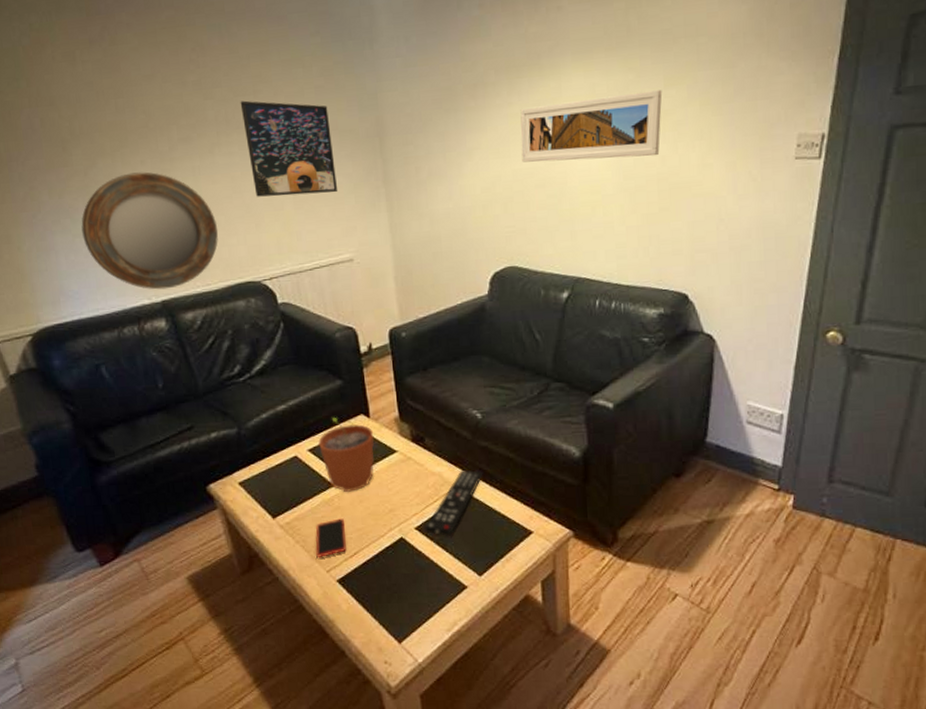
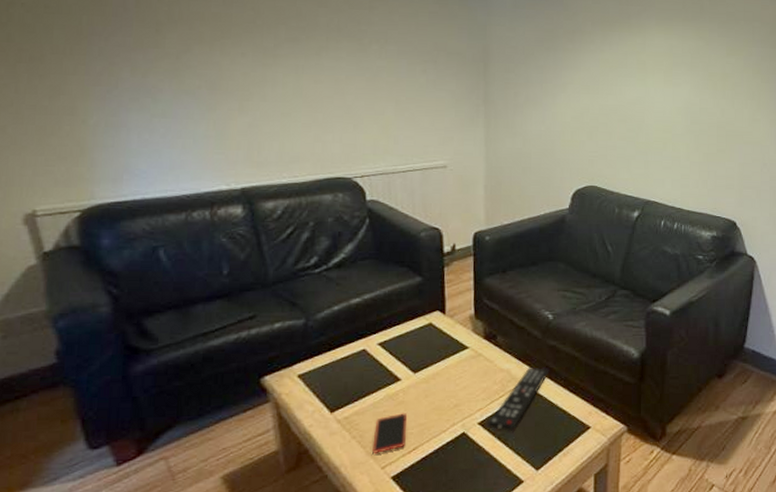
home mirror: present [81,172,218,290] -> none [162,63,314,177]
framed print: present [240,100,338,197] -> none [354,13,440,105]
plant pot: present [318,418,375,492] -> none [390,313,448,386]
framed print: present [520,89,663,163] -> none [608,56,725,108]

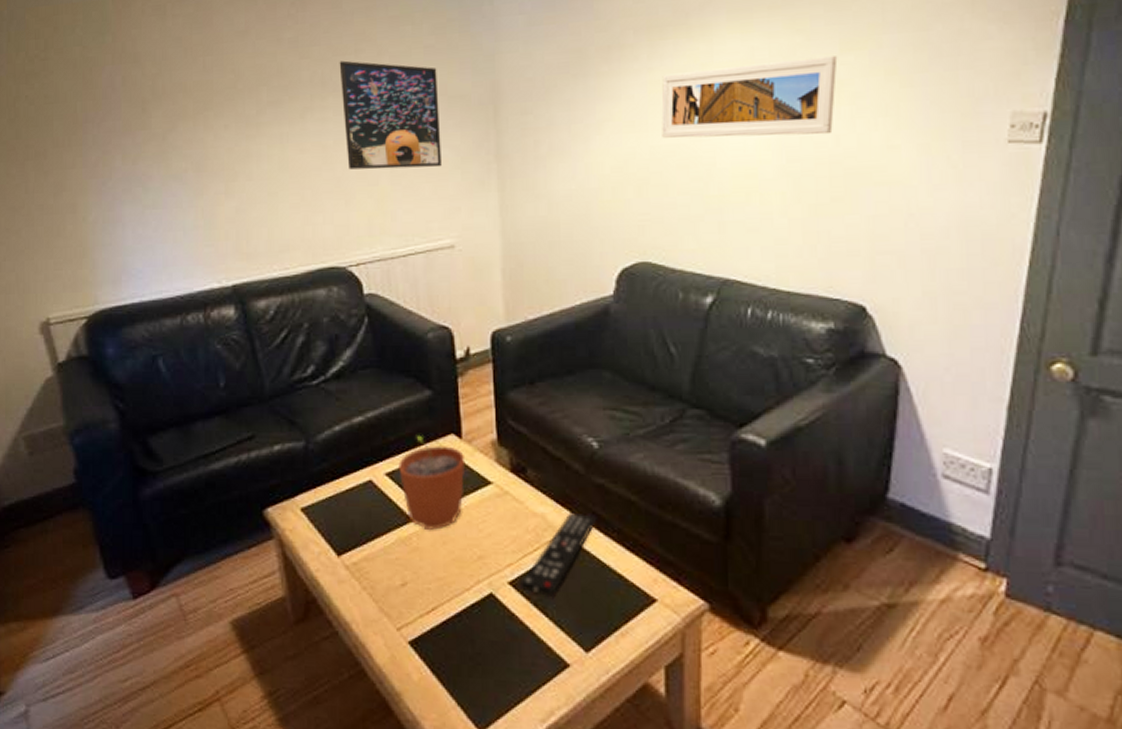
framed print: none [354,13,440,105] -> present [339,60,443,170]
smartphone: present [372,413,406,454] -> none [386,562,423,612]
plant pot: none [390,313,448,386] -> present [398,436,466,530]
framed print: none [608,56,725,108] -> present [661,54,838,138]

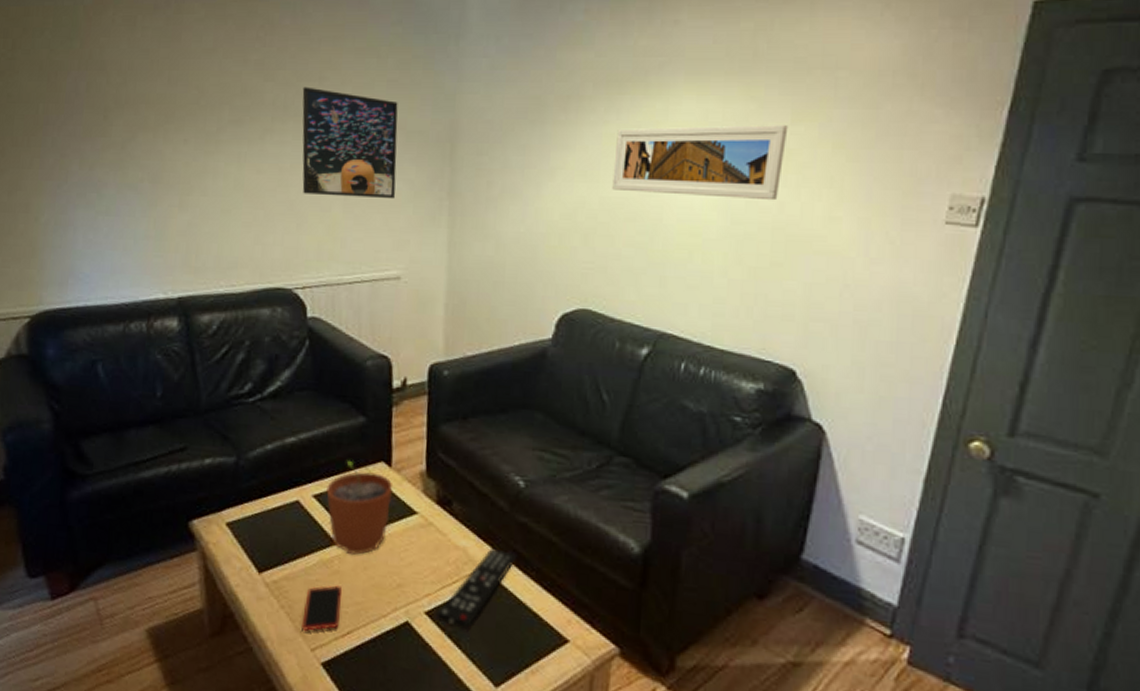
smartphone: none [386,562,423,612] -> present [302,585,342,632]

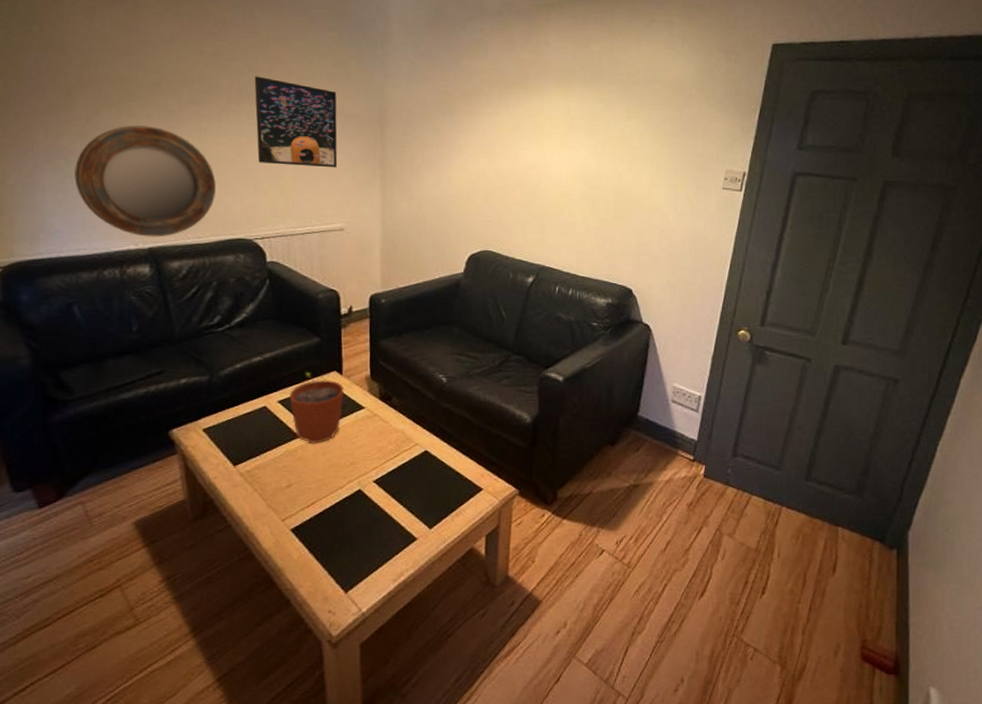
home mirror: none [106,151,255,285] -> present [74,125,217,237]
smartphone: present [302,585,342,632] -> none [273,469,305,507]
remote control: present [436,547,518,630] -> none [383,428,443,490]
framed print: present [612,124,789,201] -> none [504,118,624,173]

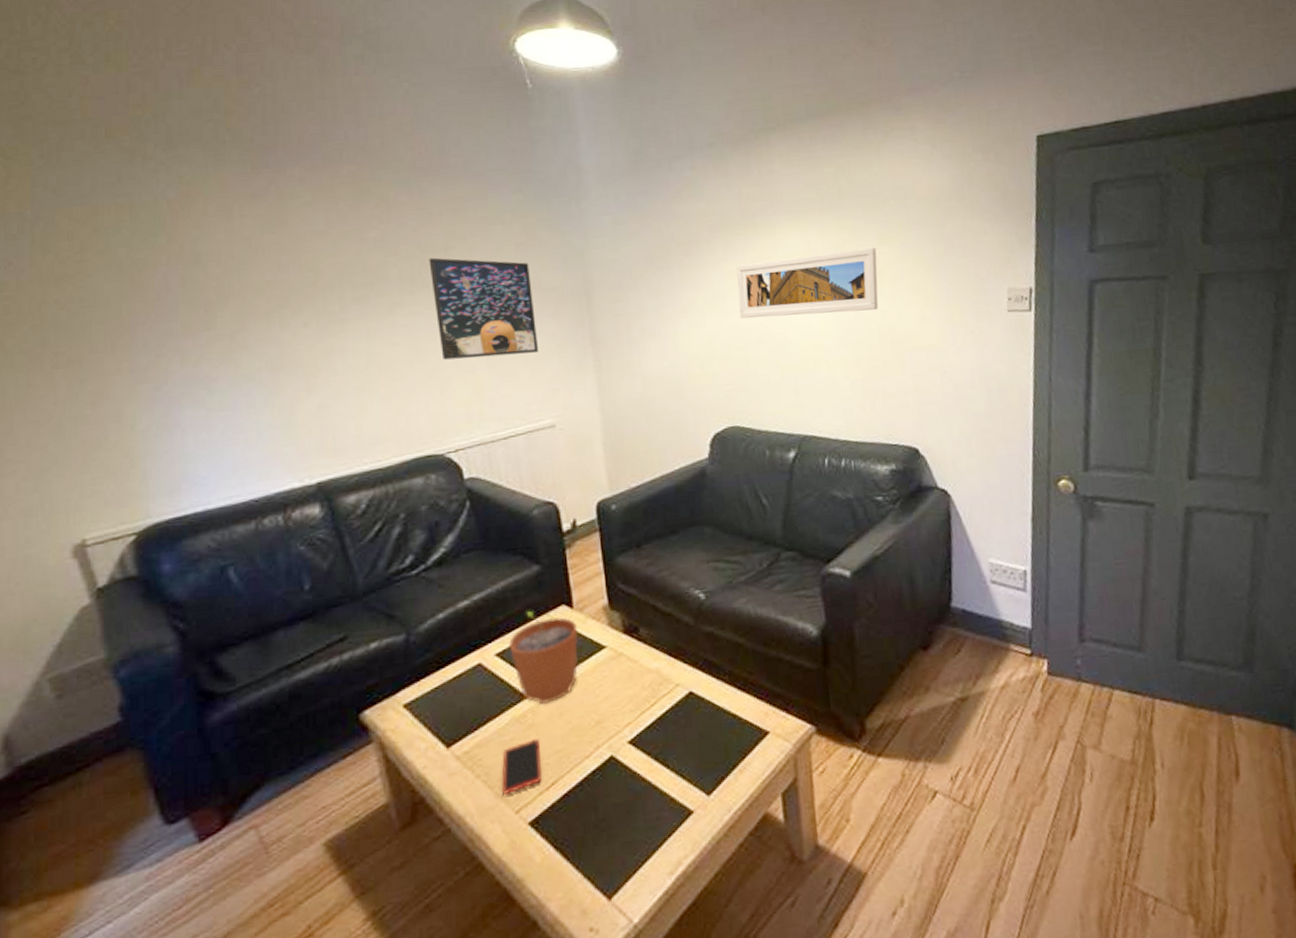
home mirror: present [74,125,217,237] -> none [220,334,395,470]
smartphone: none [273,469,305,507] -> present [502,738,542,796]
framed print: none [504,118,624,173] -> present [736,247,879,319]

